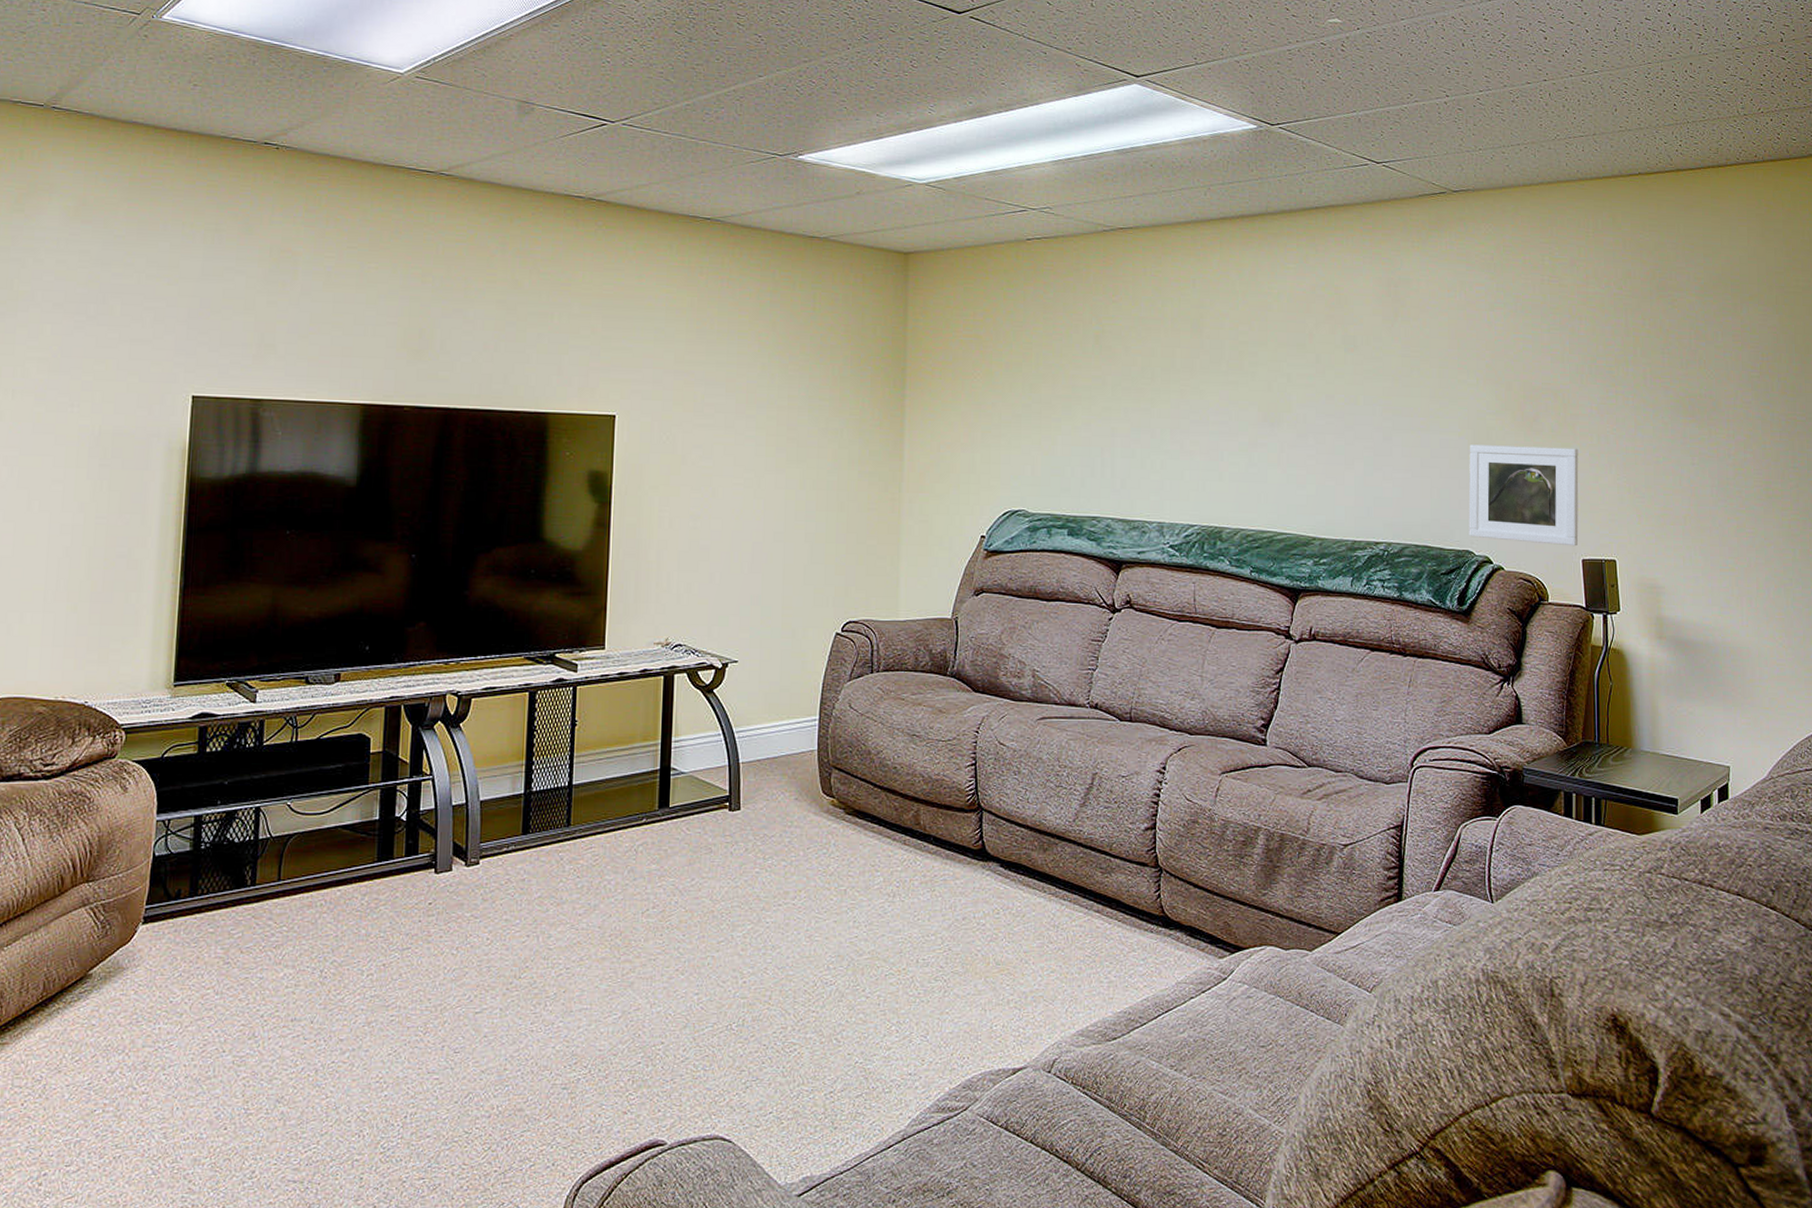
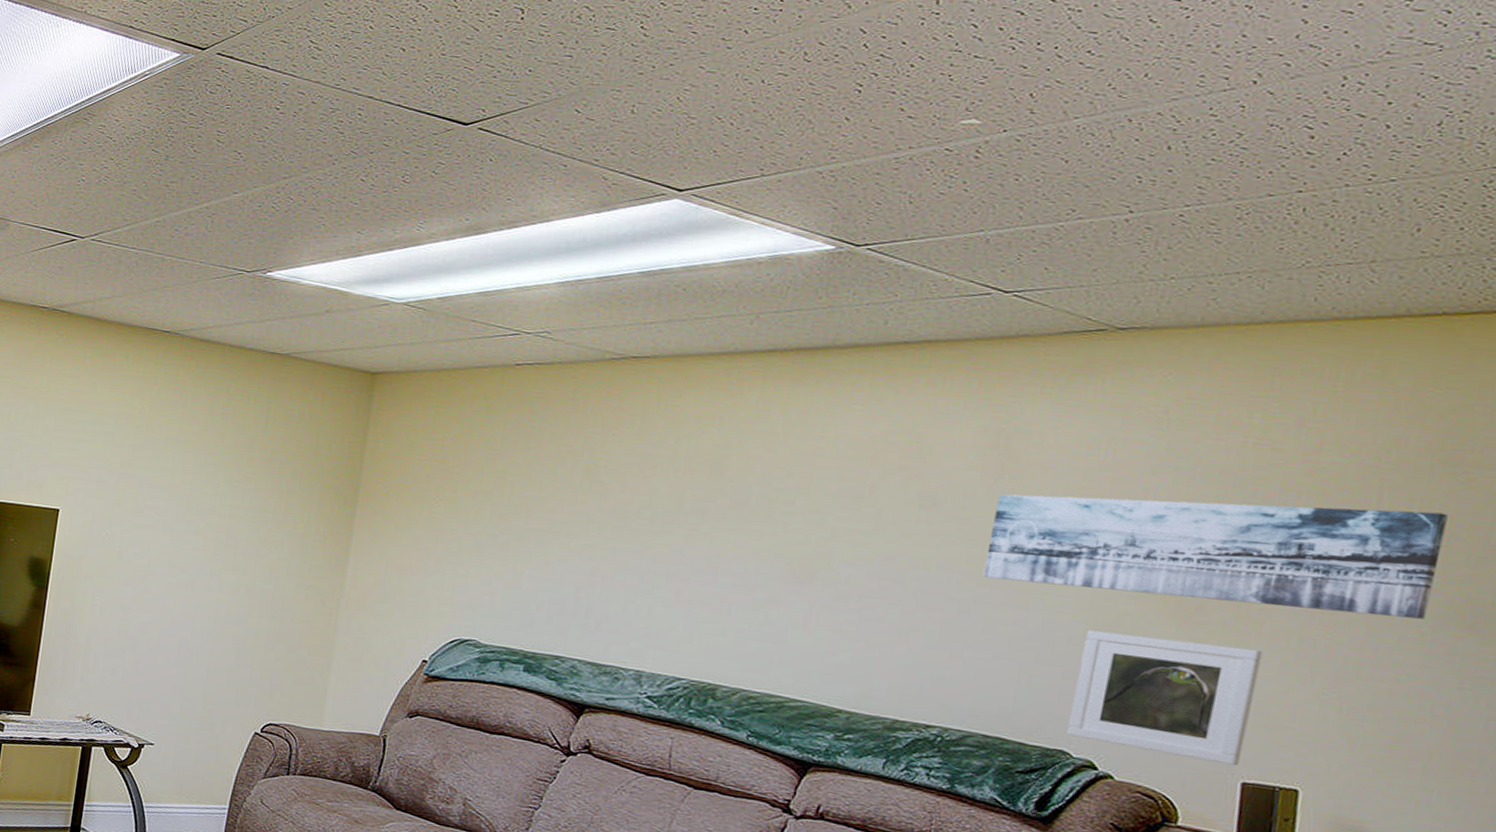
wall art: none [1395,327,1666,412] -> present [982,493,1448,619]

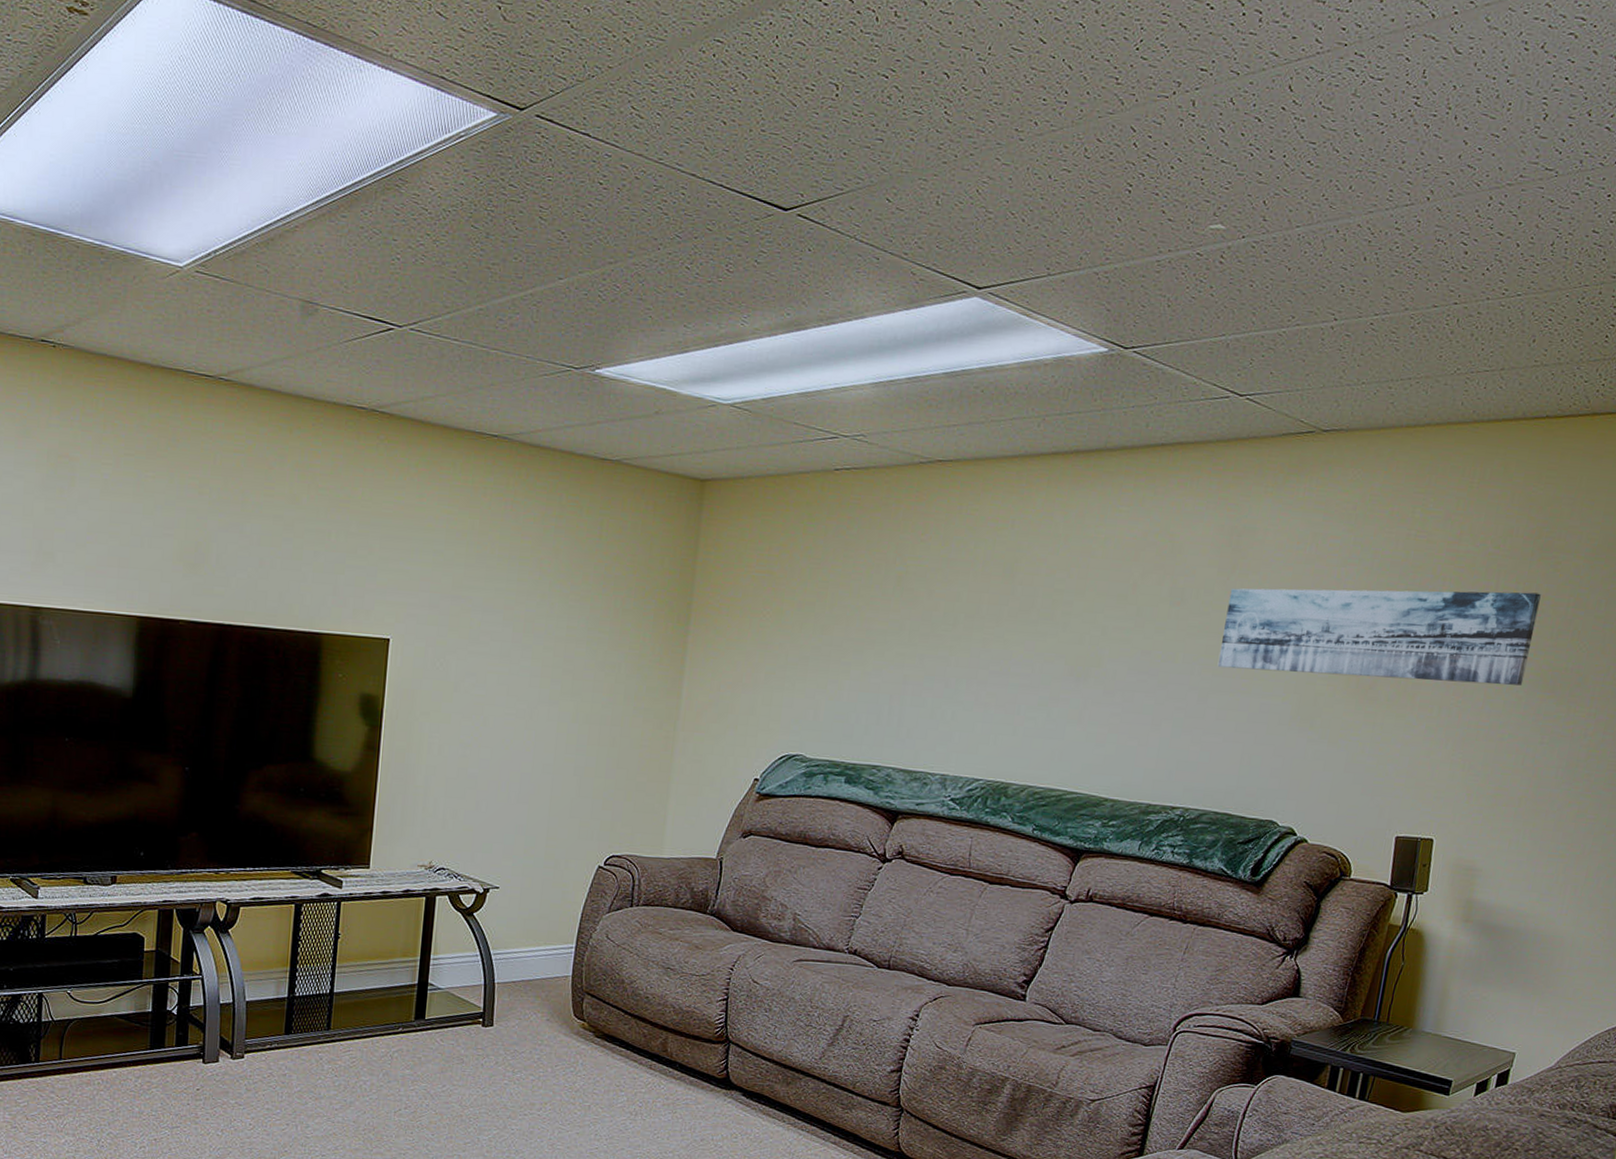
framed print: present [1066,630,1263,766] -> none [1275,710,1414,823]

